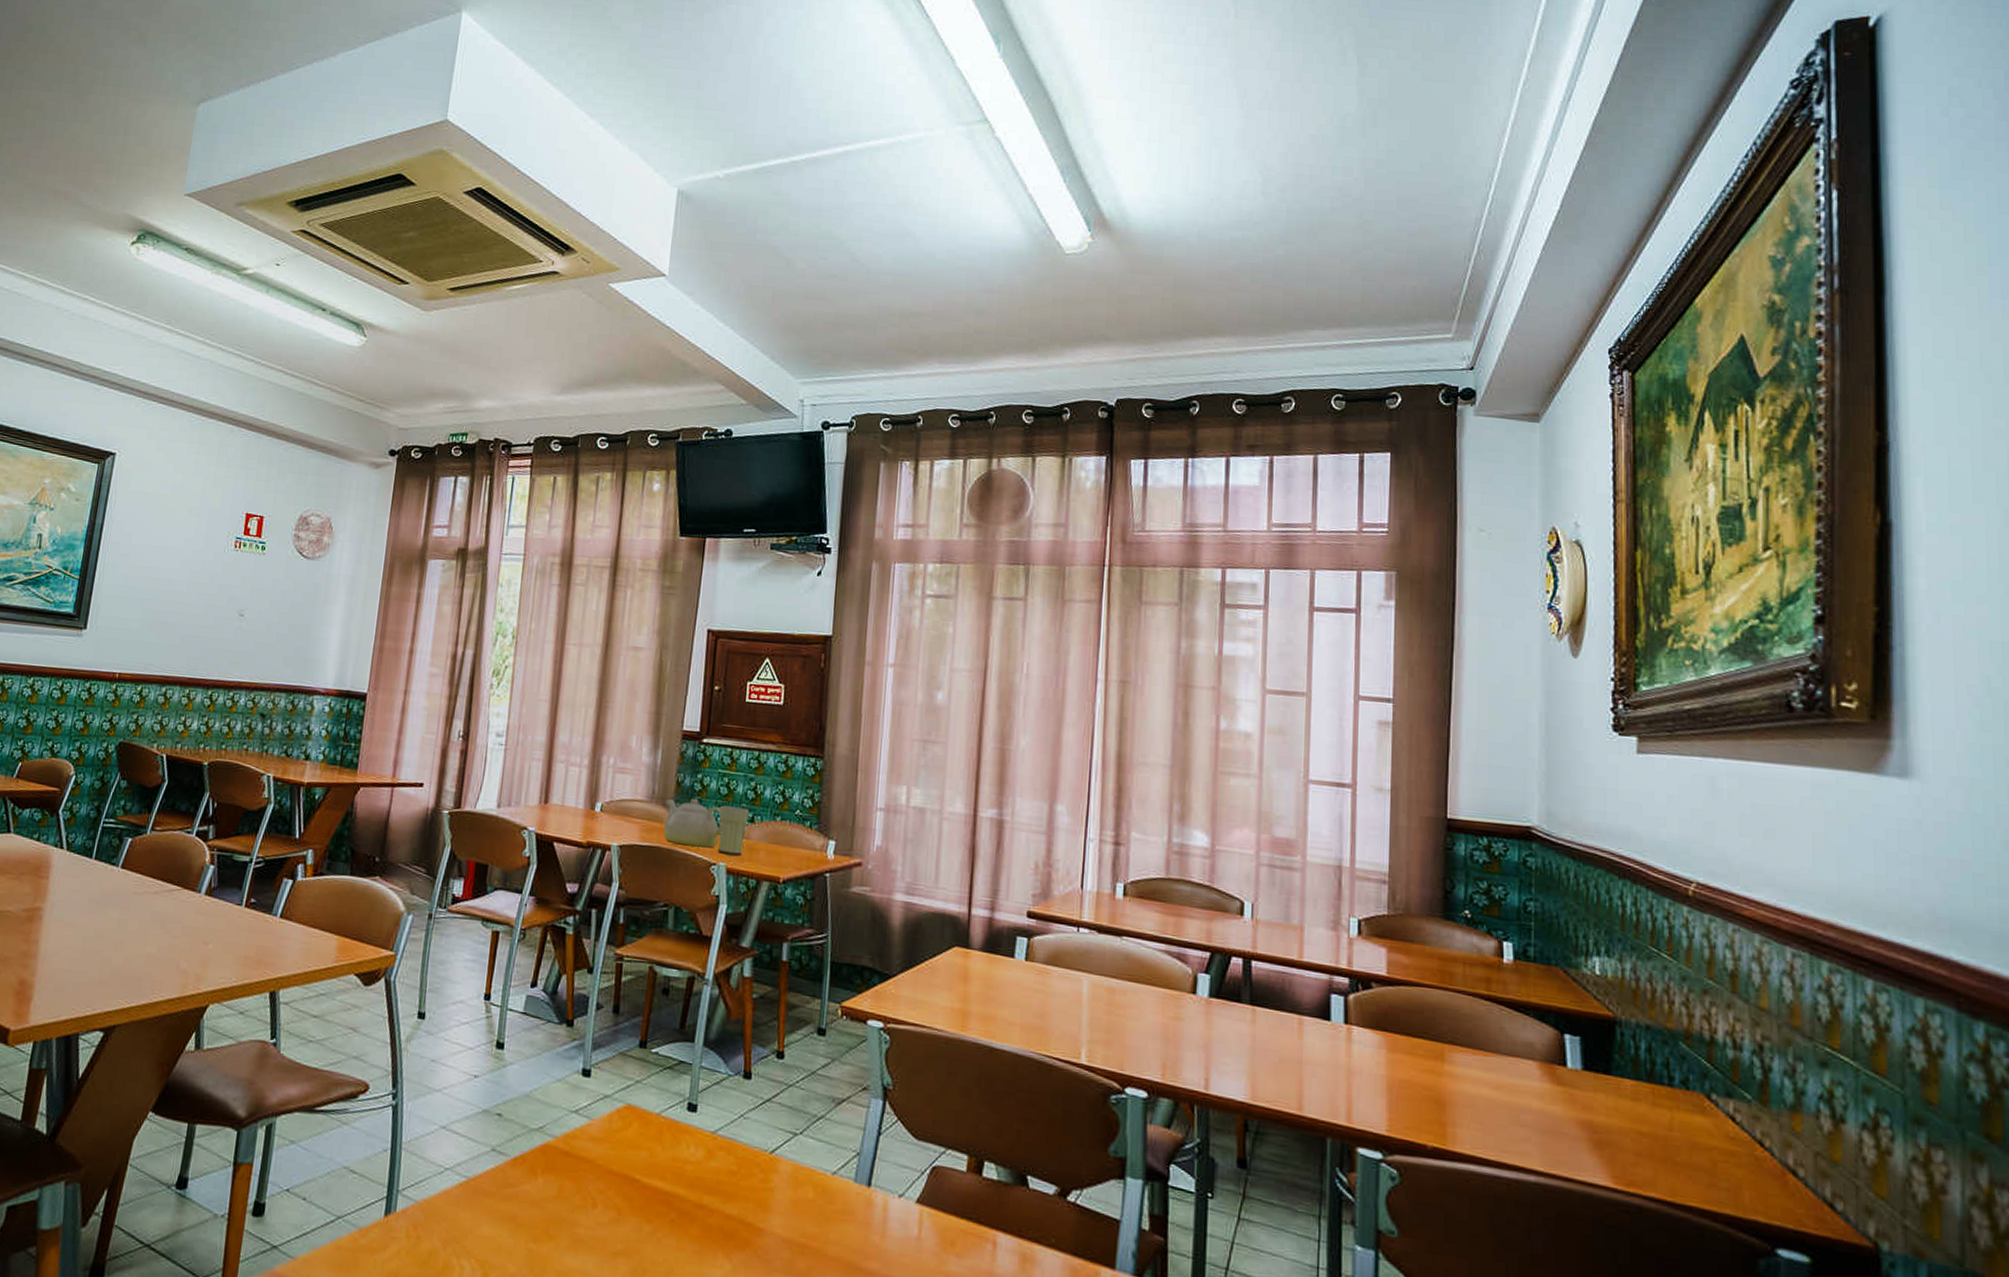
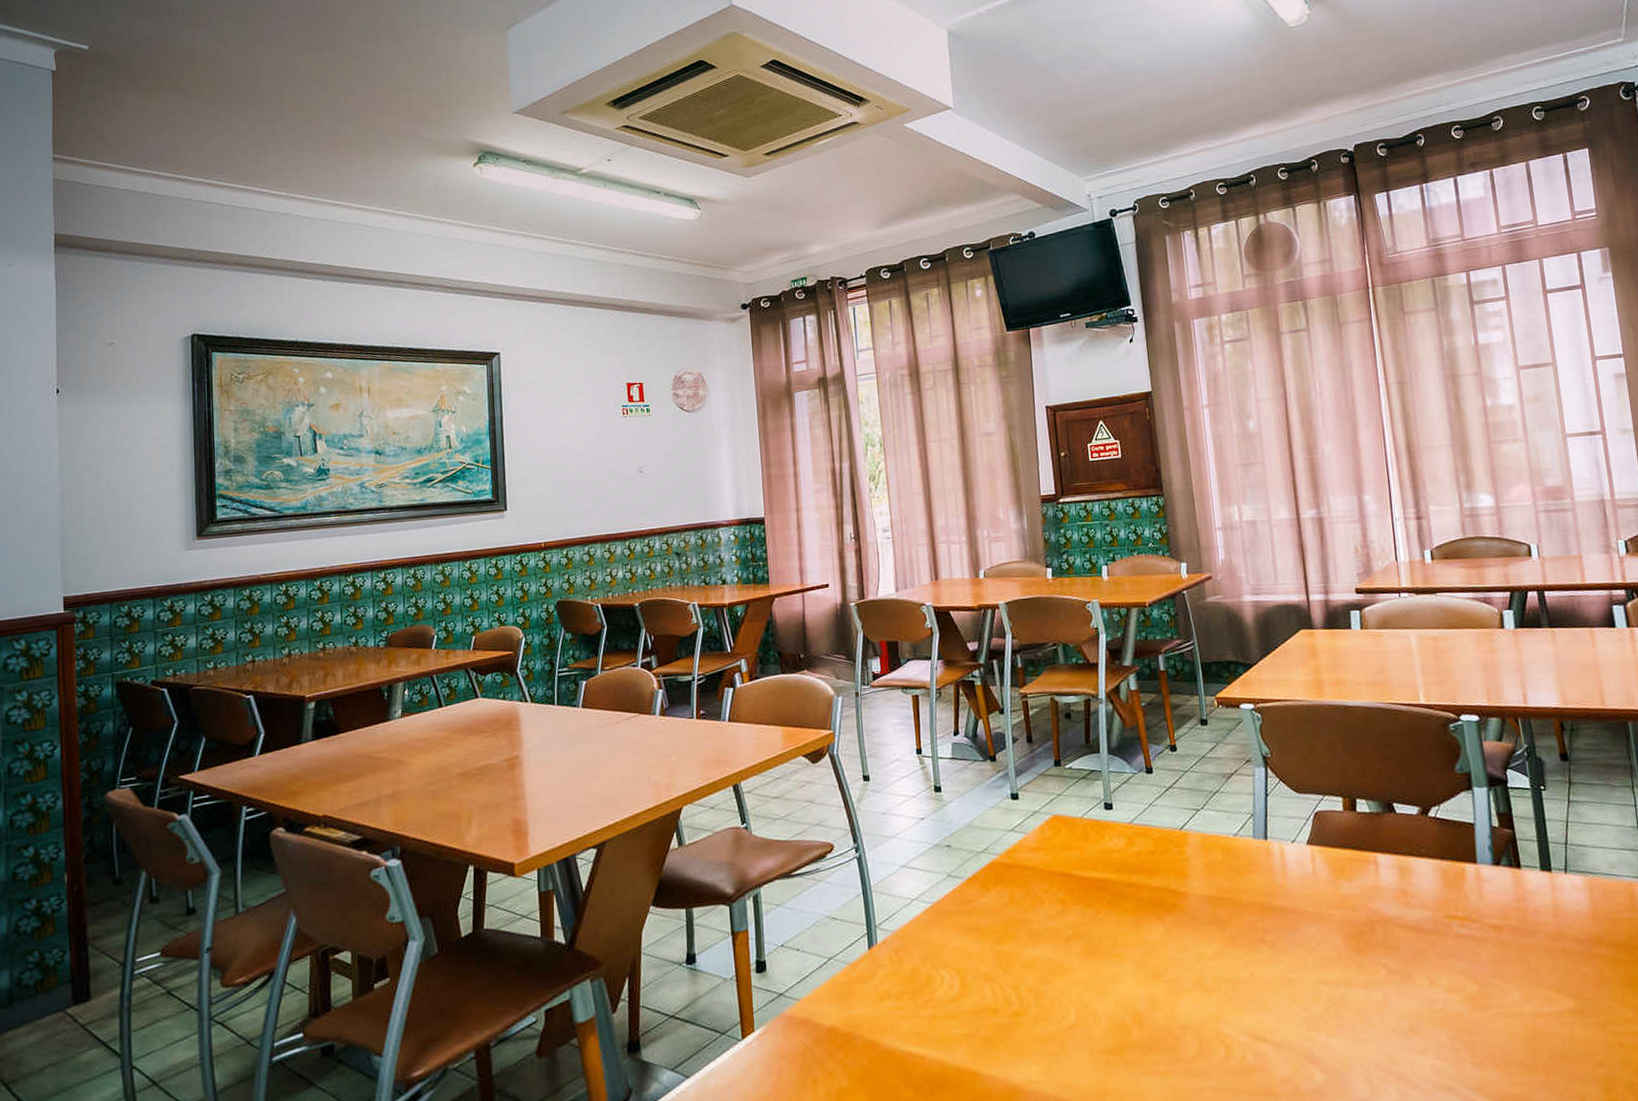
teapot: present [664,798,723,848] -> none [1038,550,1090,592]
cup: present [717,805,749,856] -> none [1084,550,1110,592]

